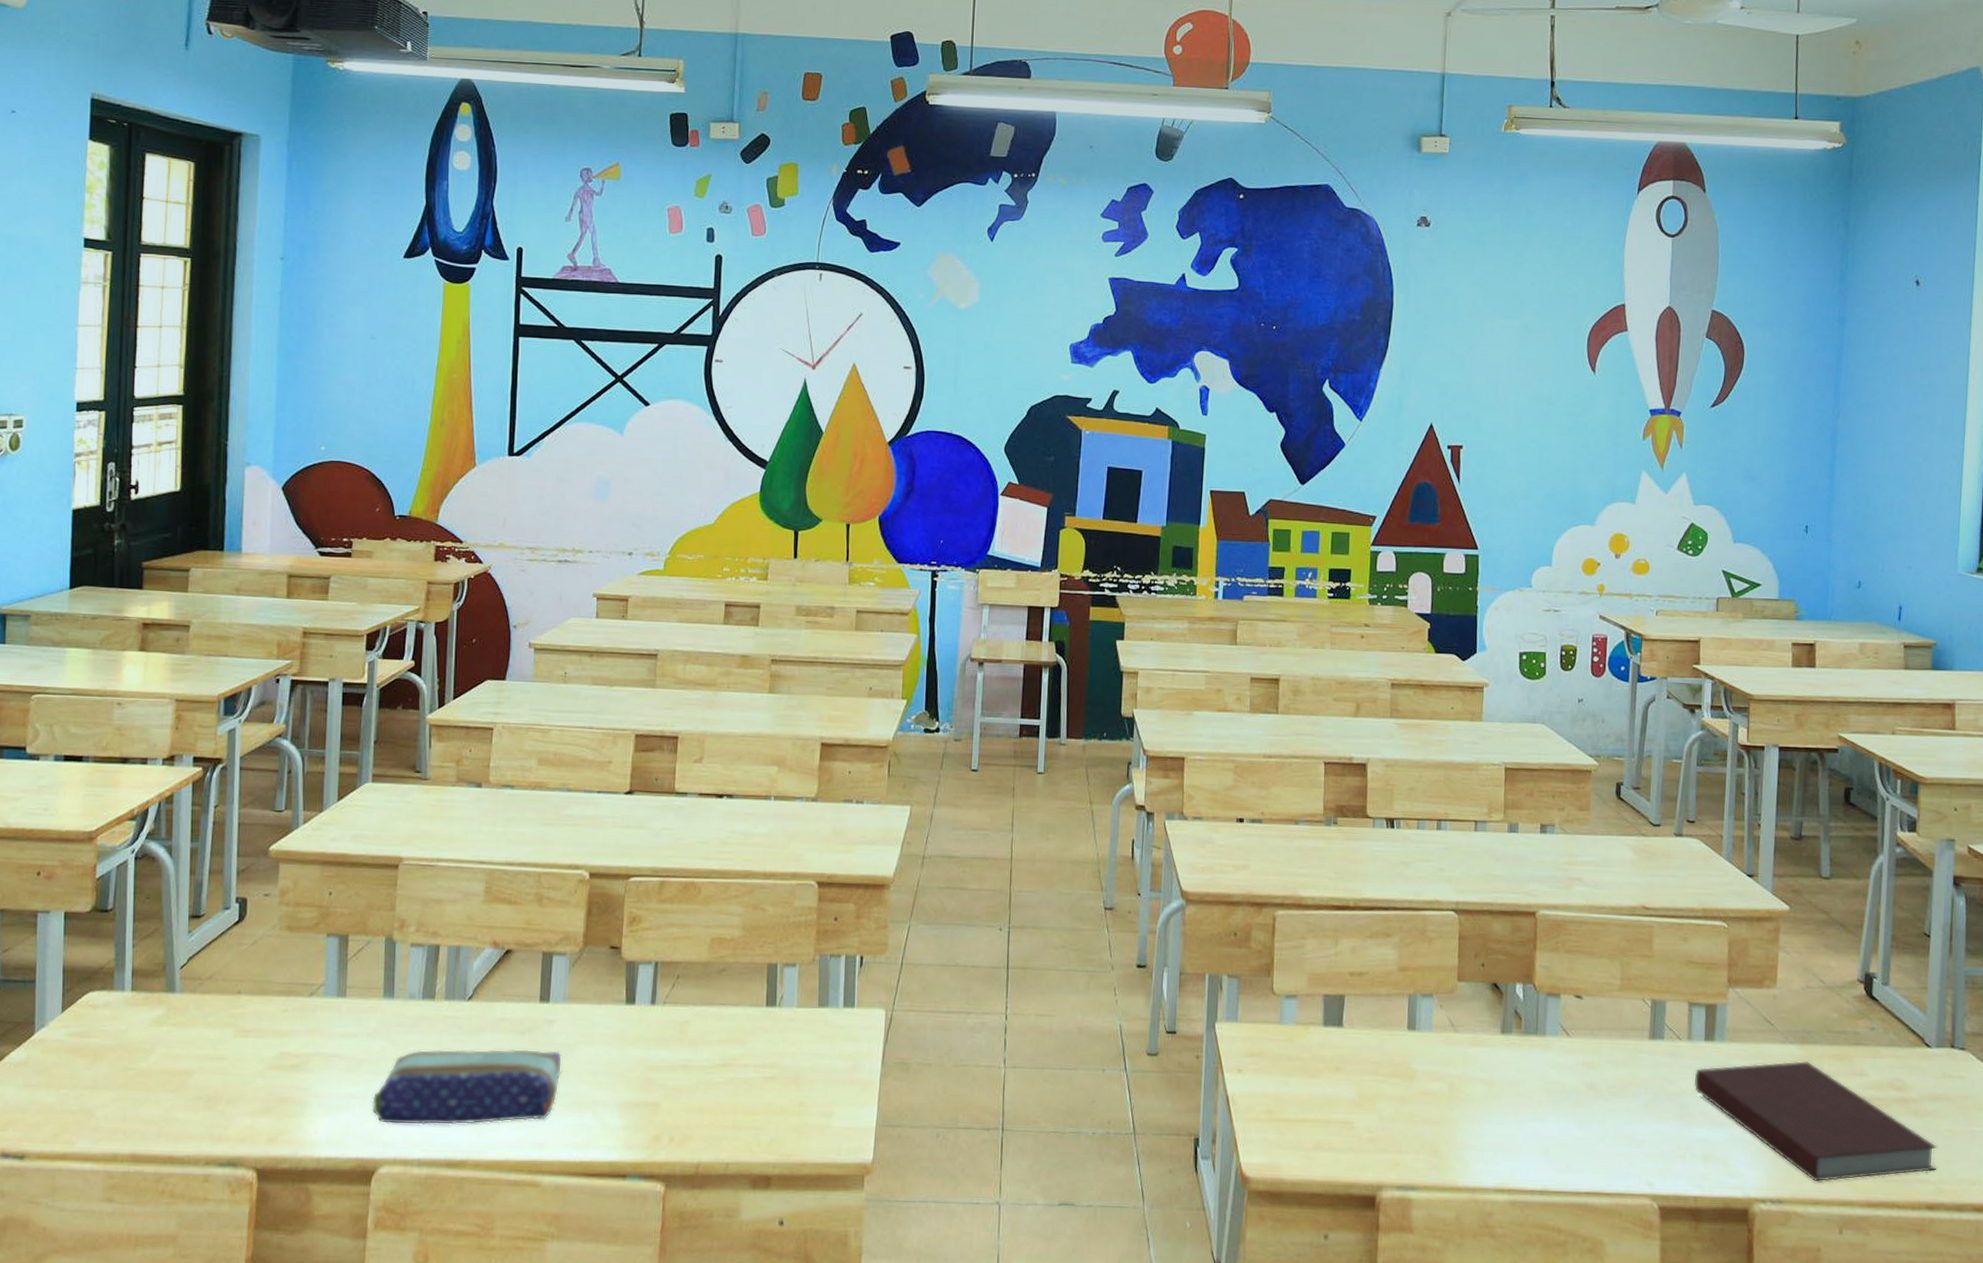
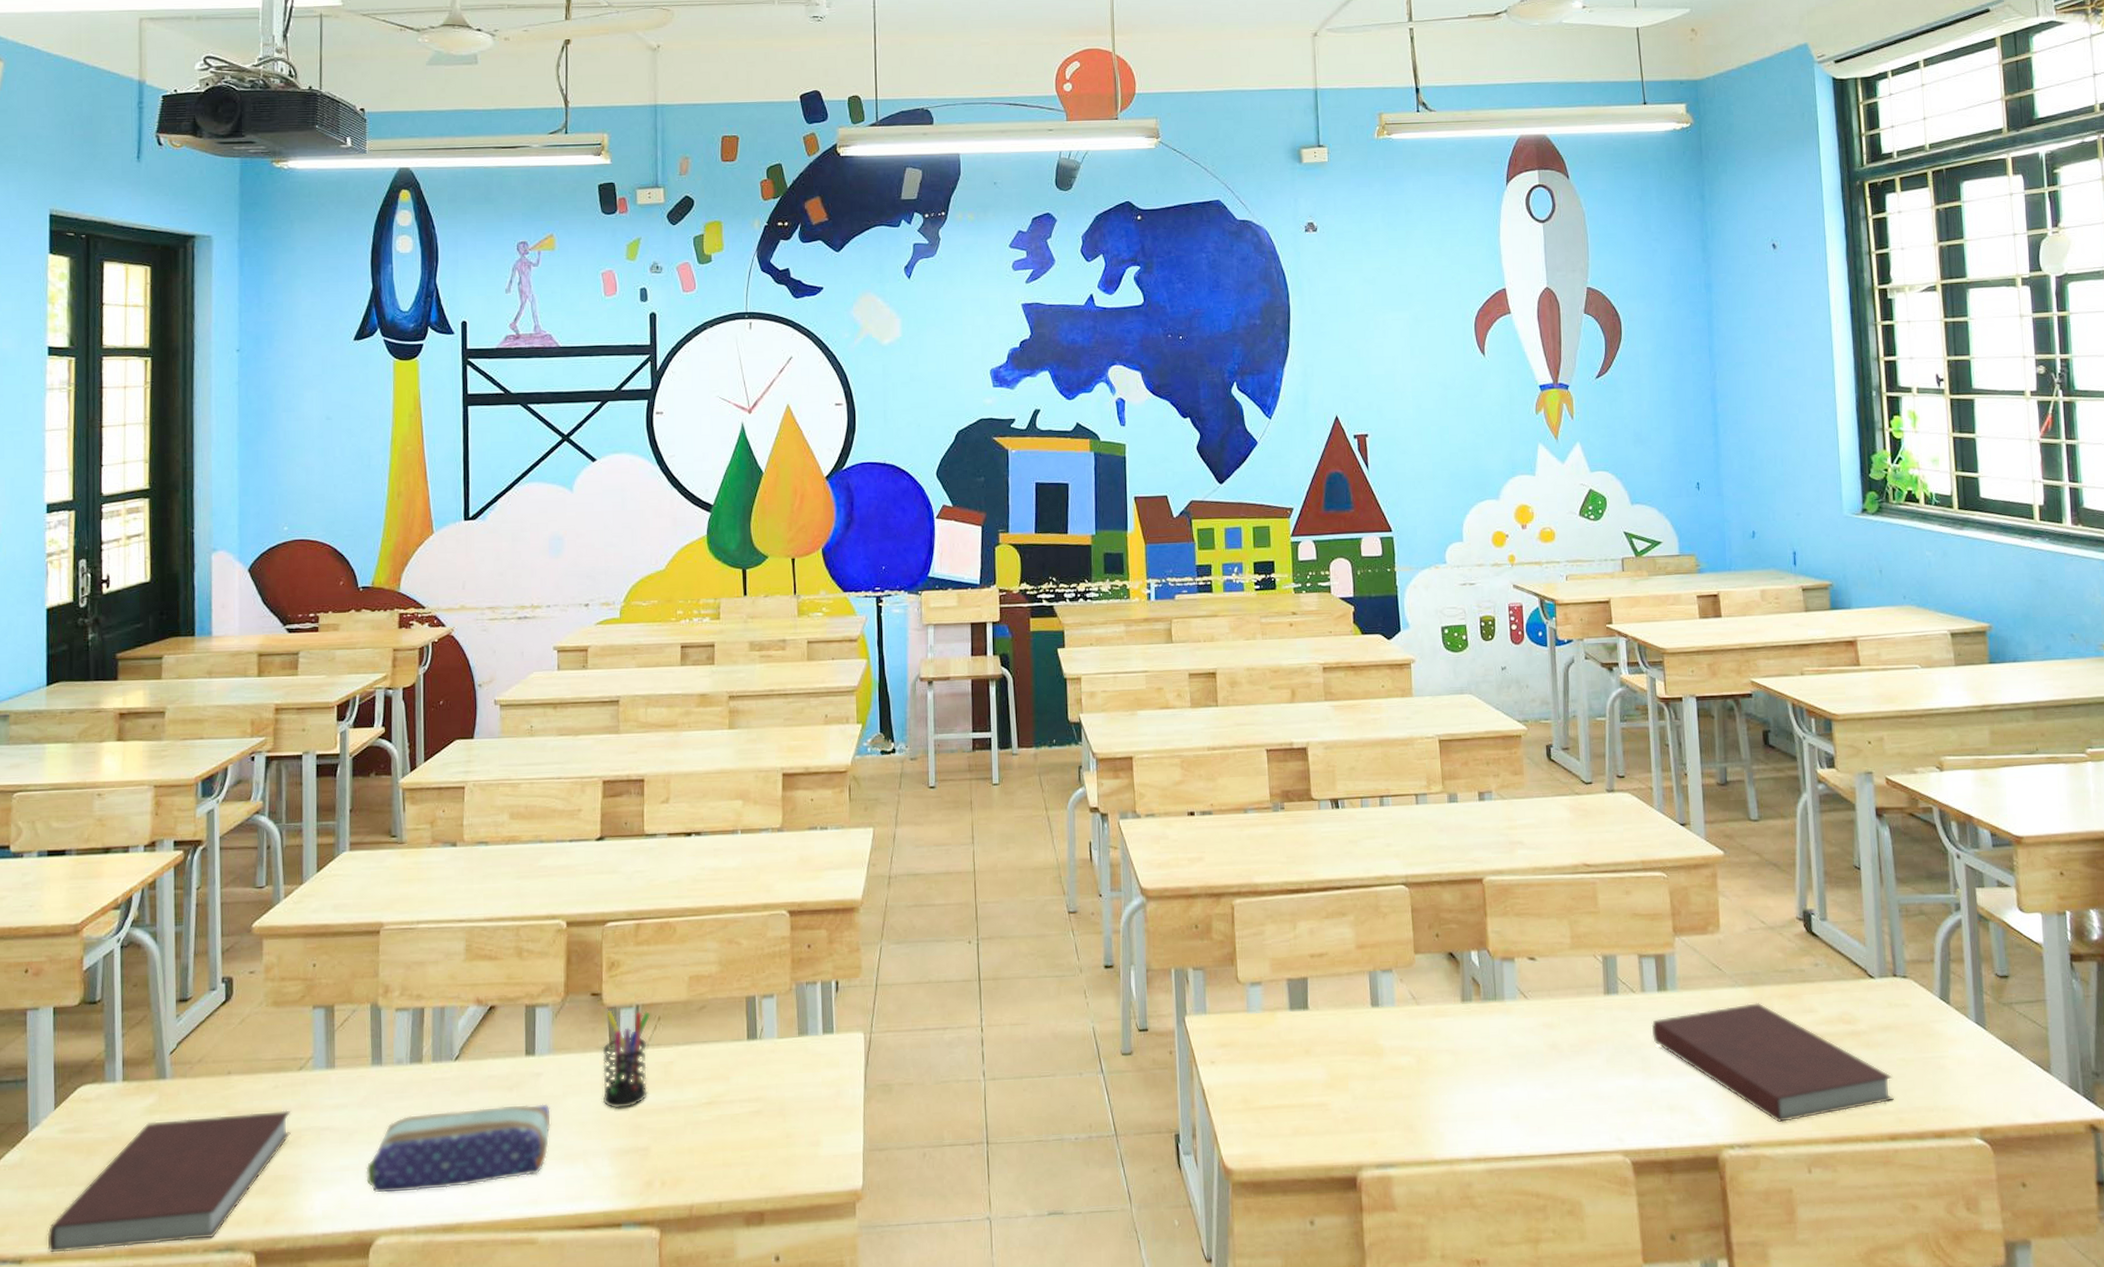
notebook: none [50,1033,299,1153] -> present [47,1110,291,1252]
pen holder: none [615,964,670,1062] -> present [602,1010,651,1108]

